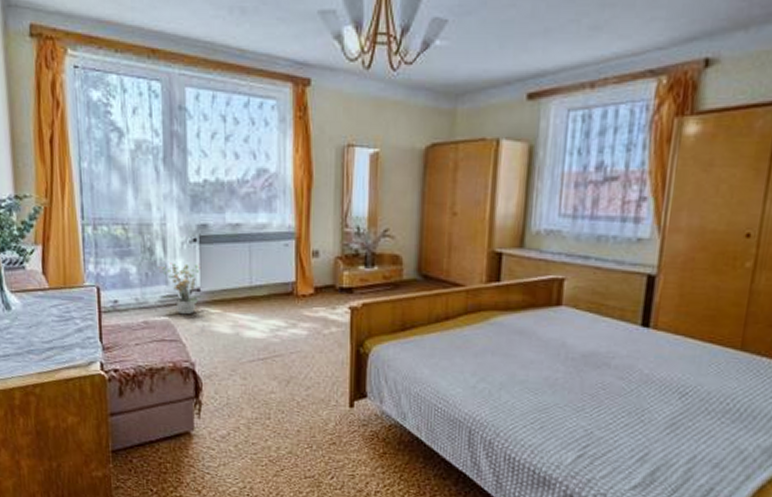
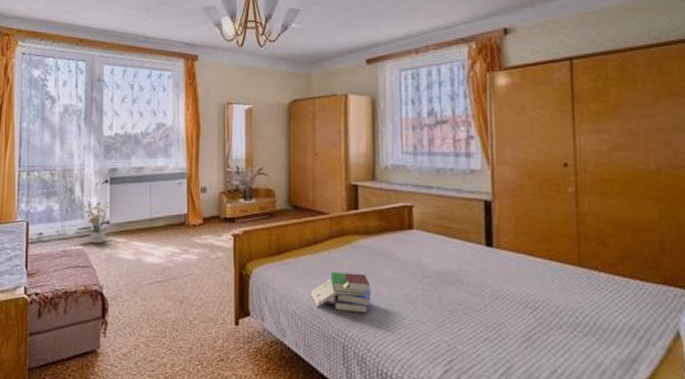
book: none [437,352,507,397] -> present [311,272,371,314]

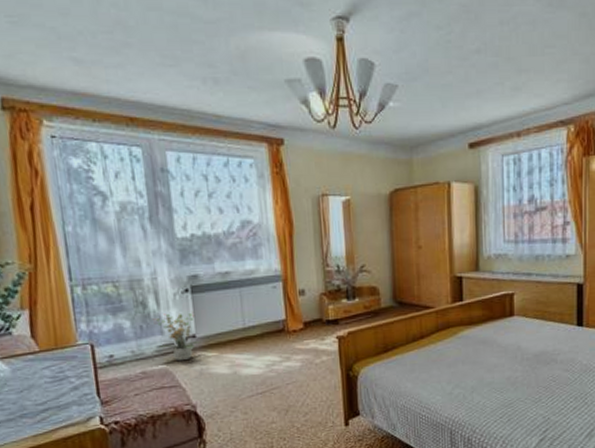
book: present [311,272,371,314] -> none [419,362,476,400]

